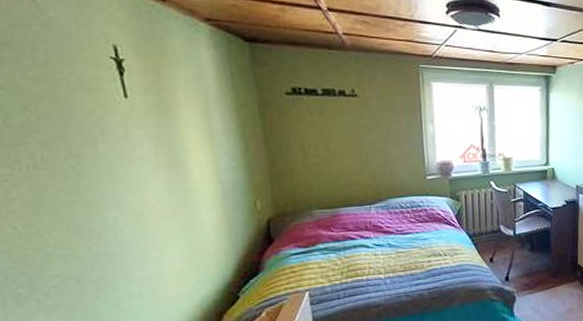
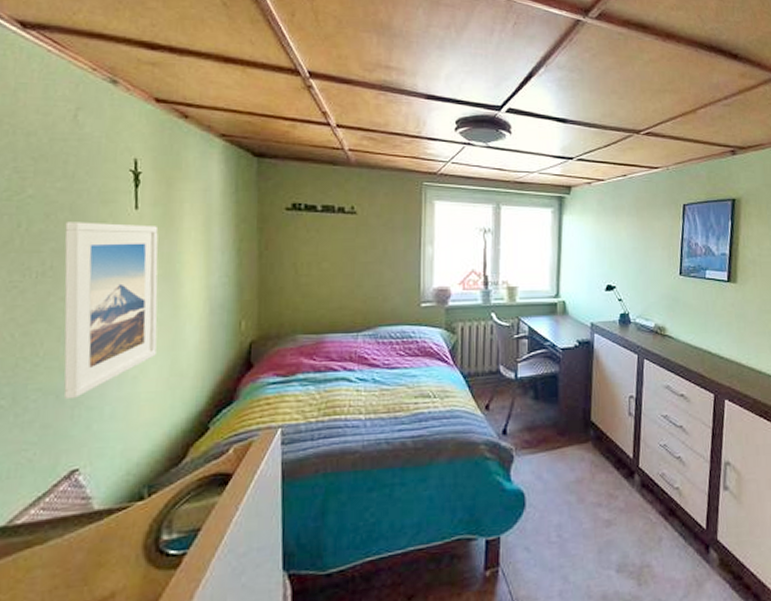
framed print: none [48,112,174,283] -> present [63,222,159,400]

